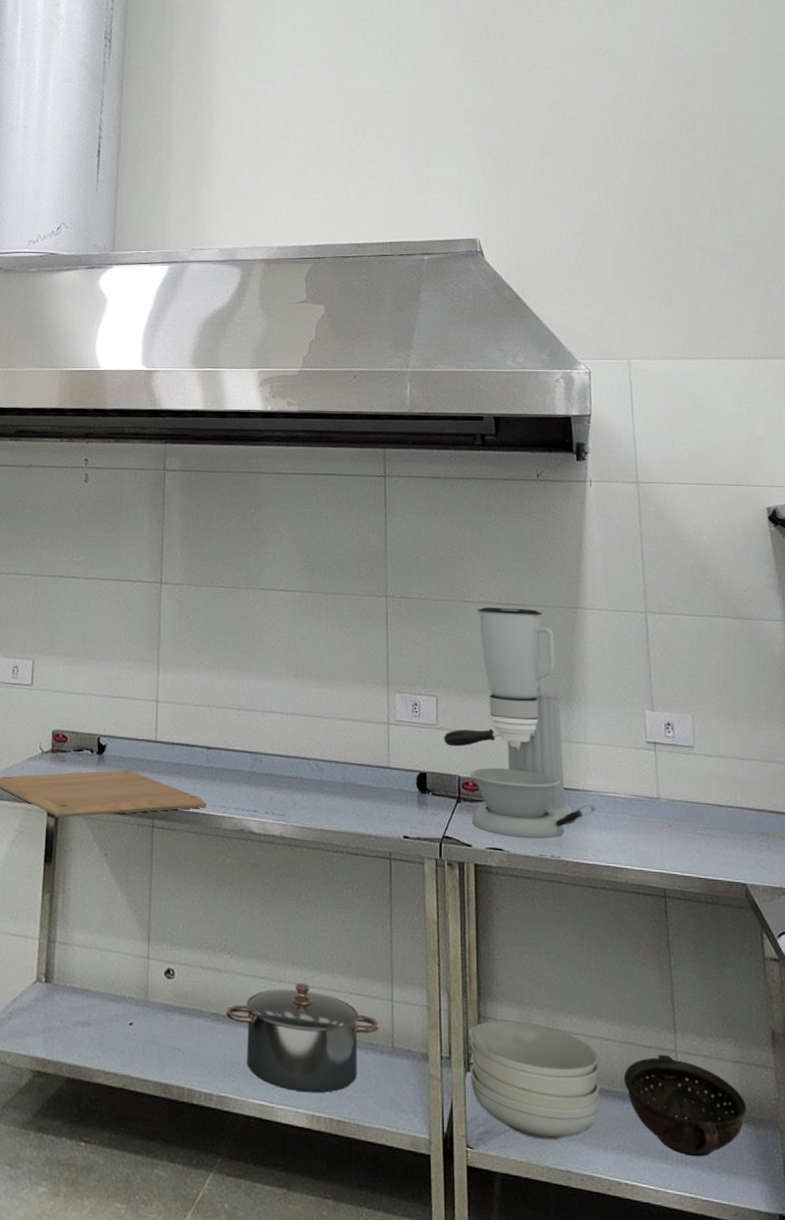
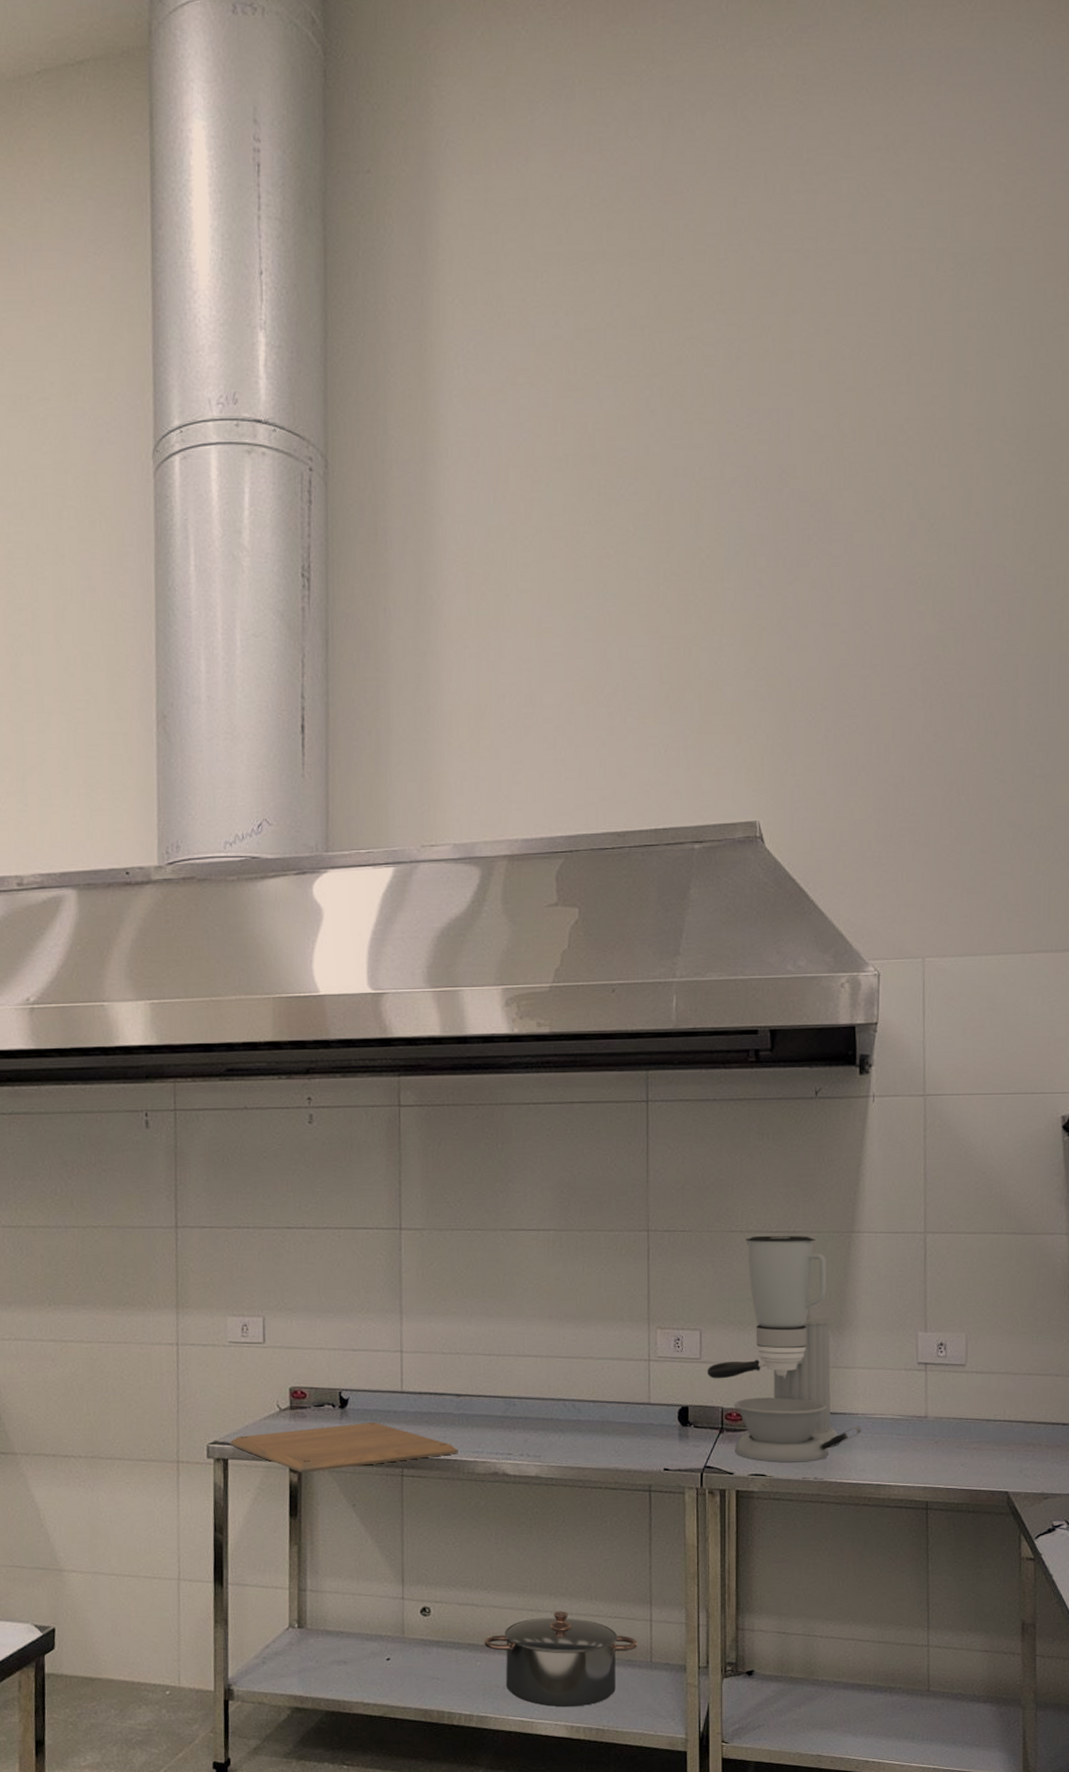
bowl: present [469,1020,600,1140] -> none [726,1630,854,1731]
colander: present [623,1054,747,1157] -> none [876,1649,992,1735]

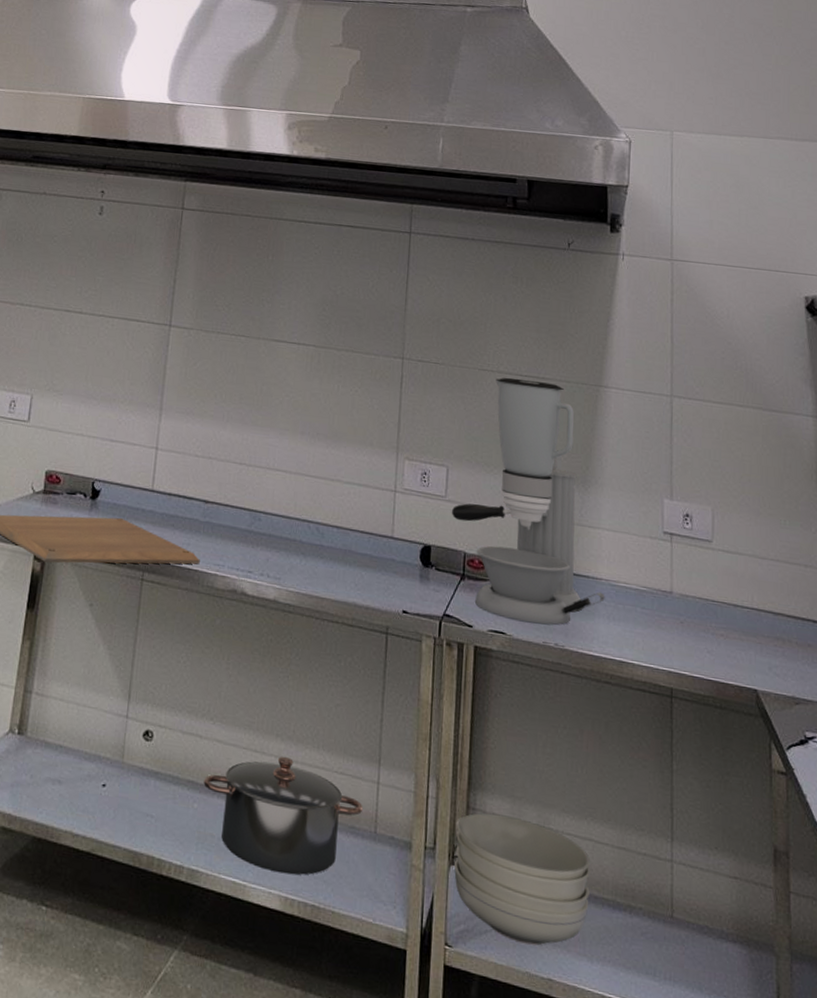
bowl: none [726,1630,854,1731] -> present [454,813,591,945]

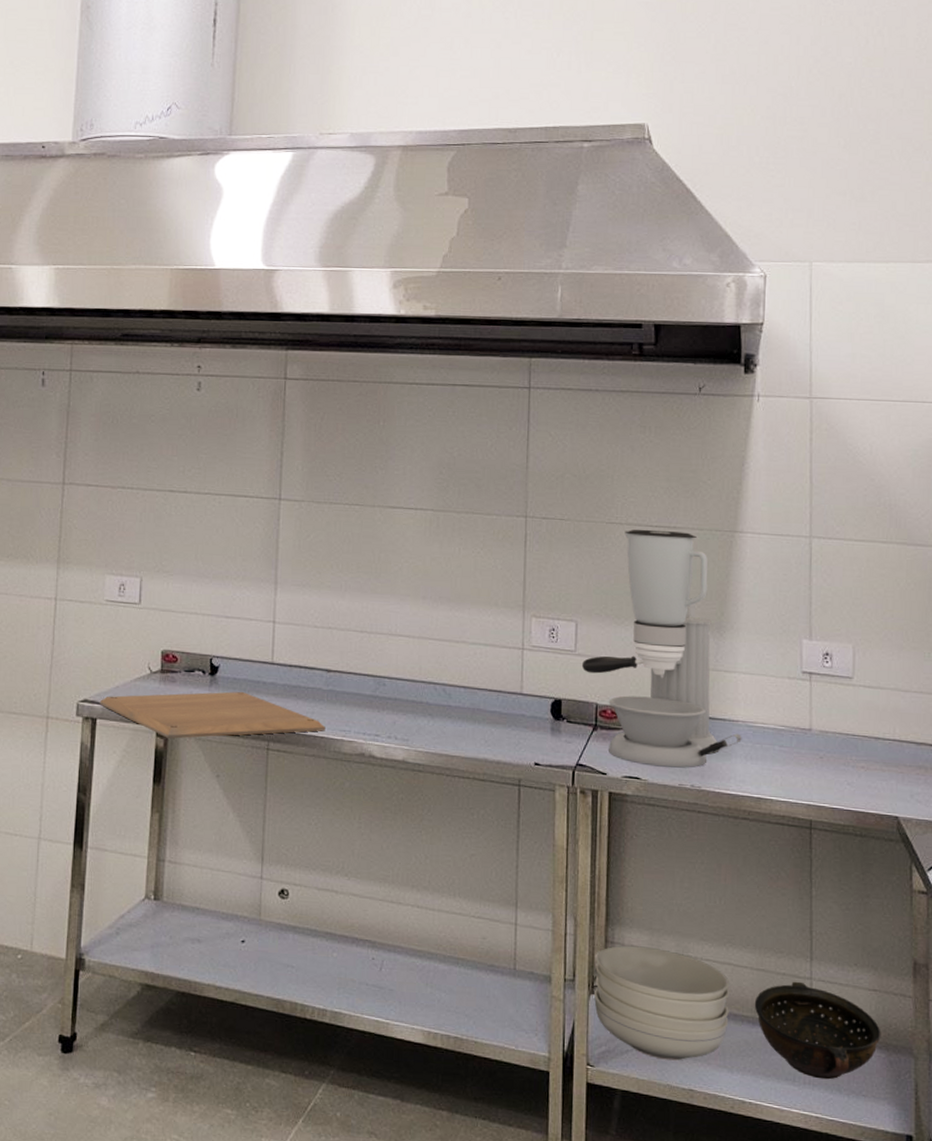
cooking pot: present [204,756,364,875] -> none [342,905,502,1011]
colander: none [615,862,742,976] -> present [754,981,881,1080]

